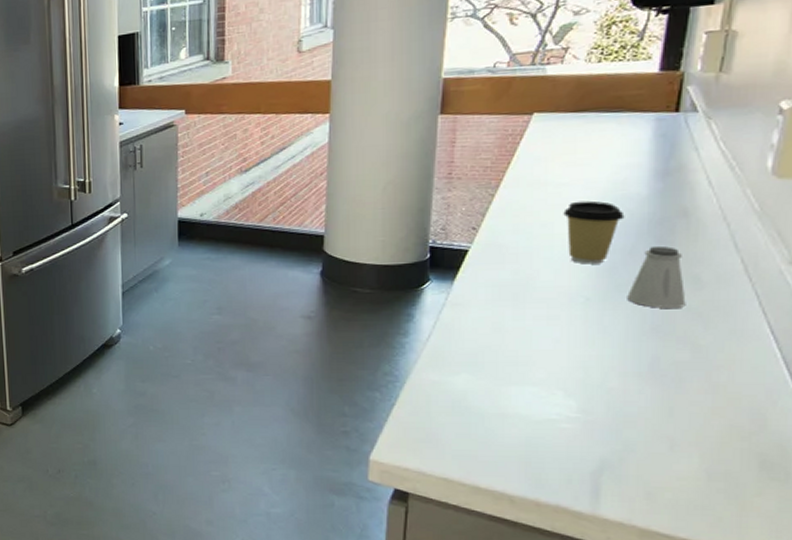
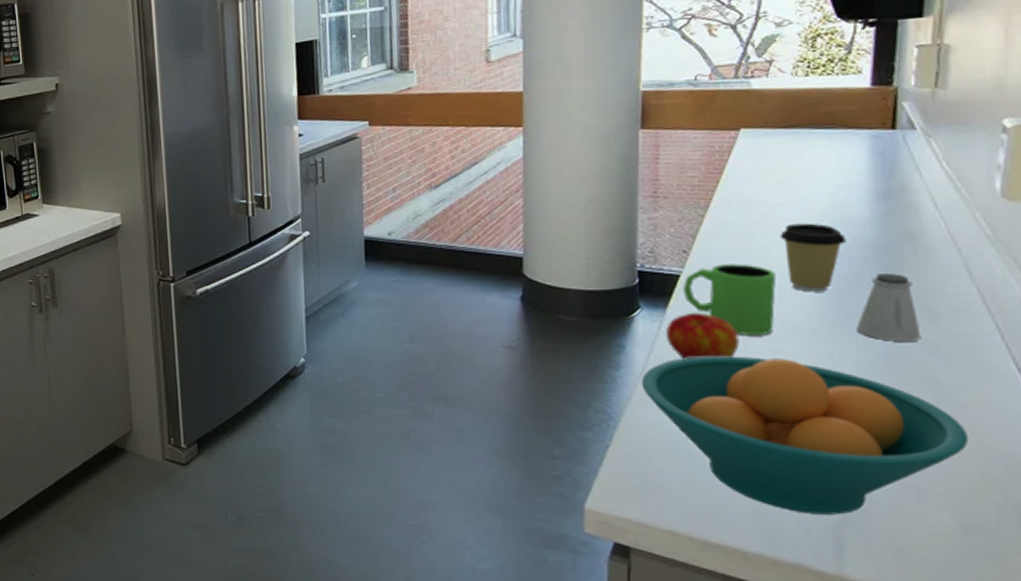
fruit bowl: none [427,323,721,463] -> present [641,356,969,515]
apple: none [453,284,519,326] -> present [666,312,739,359]
mug: none [470,239,558,304] -> present [682,264,777,335]

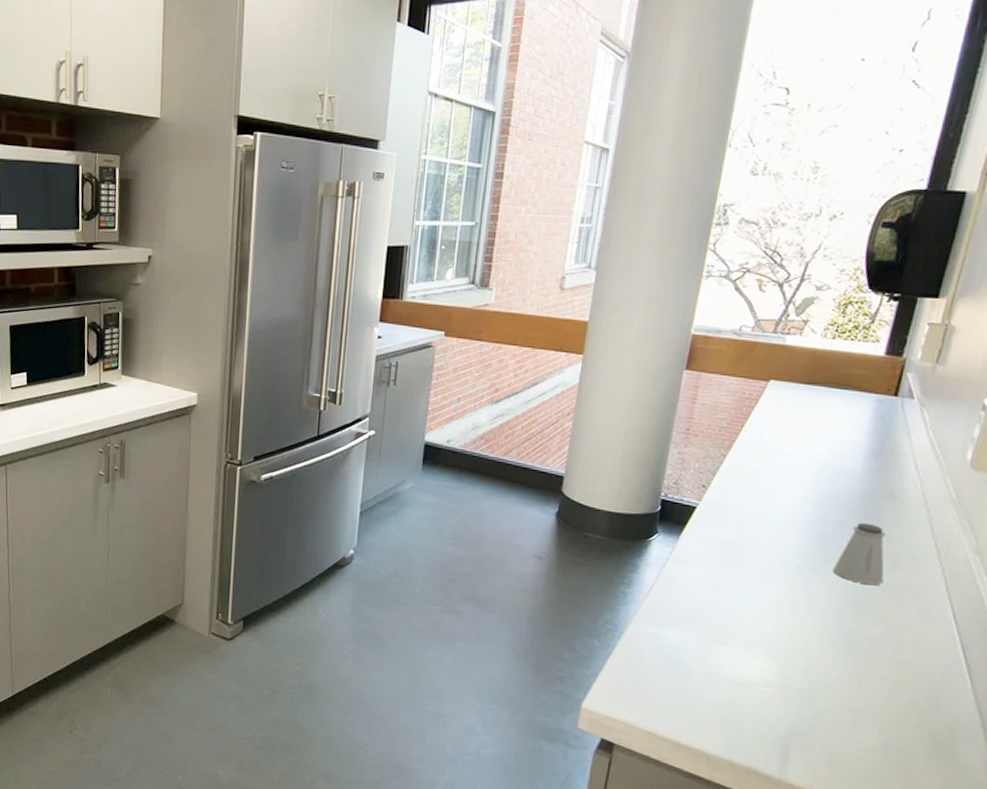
fruit bowl: present [641,356,969,515] -> none [647,581,905,728]
apple: present [666,312,739,359] -> none [675,541,736,585]
mug: present [682,264,777,335] -> none [696,501,777,568]
coffee cup: present [780,223,847,292] -> none [786,471,840,534]

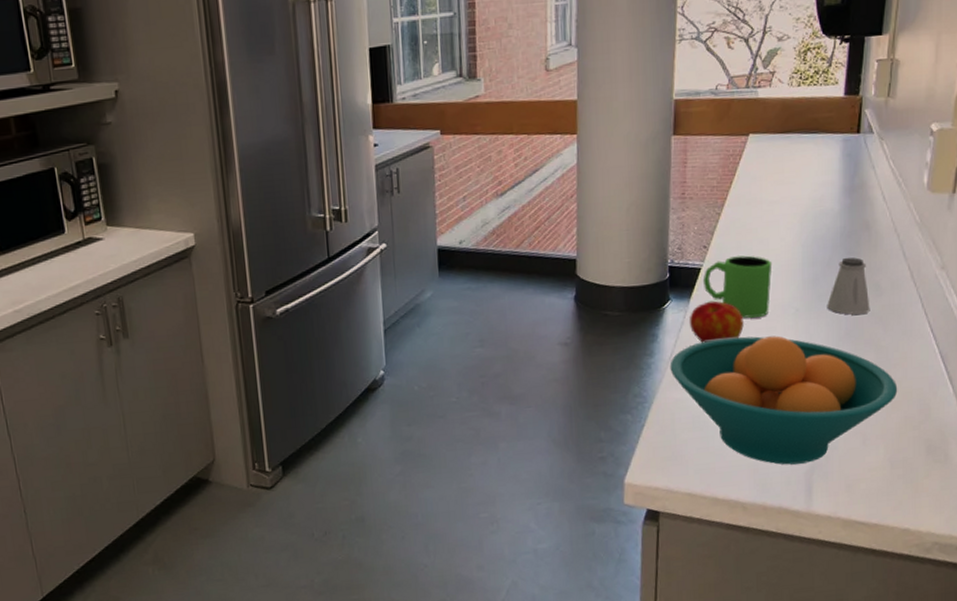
fruit bowl: none [647,581,905,728] -> present [669,335,898,465]
apple: none [675,541,736,585] -> present [690,300,744,343]
mug: none [696,501,777,568] -> present [702,255,773,318]

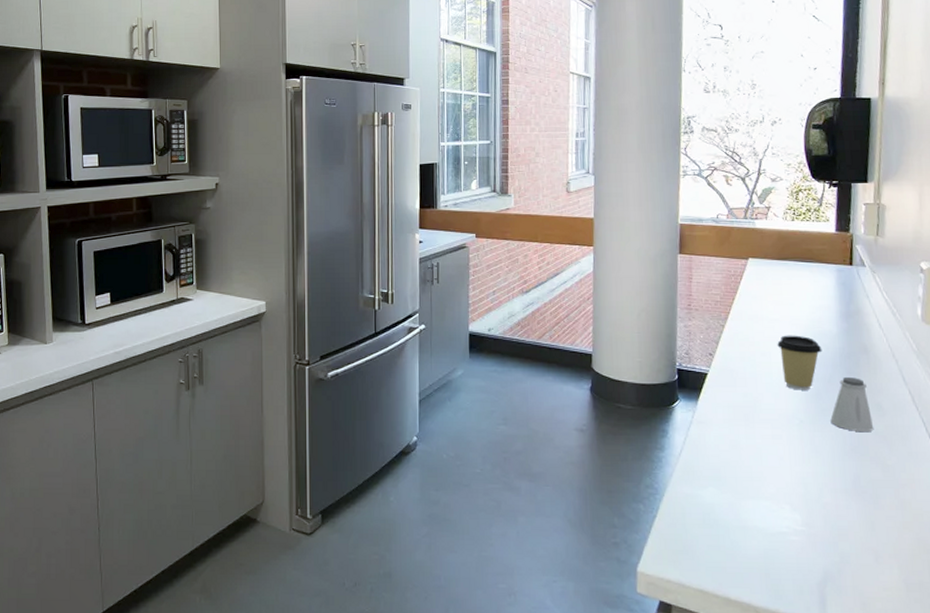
fruit bowl: present [669,335,898,465] -> none [679,441,908,574]
apple: present [690,300,744,343] -> none [698,404,750,443]
mug: present [702,255,773,318] -> none [709,366,775,424]
coffee cup: none [776,217,823,277] -> present [777,335,823,390]

